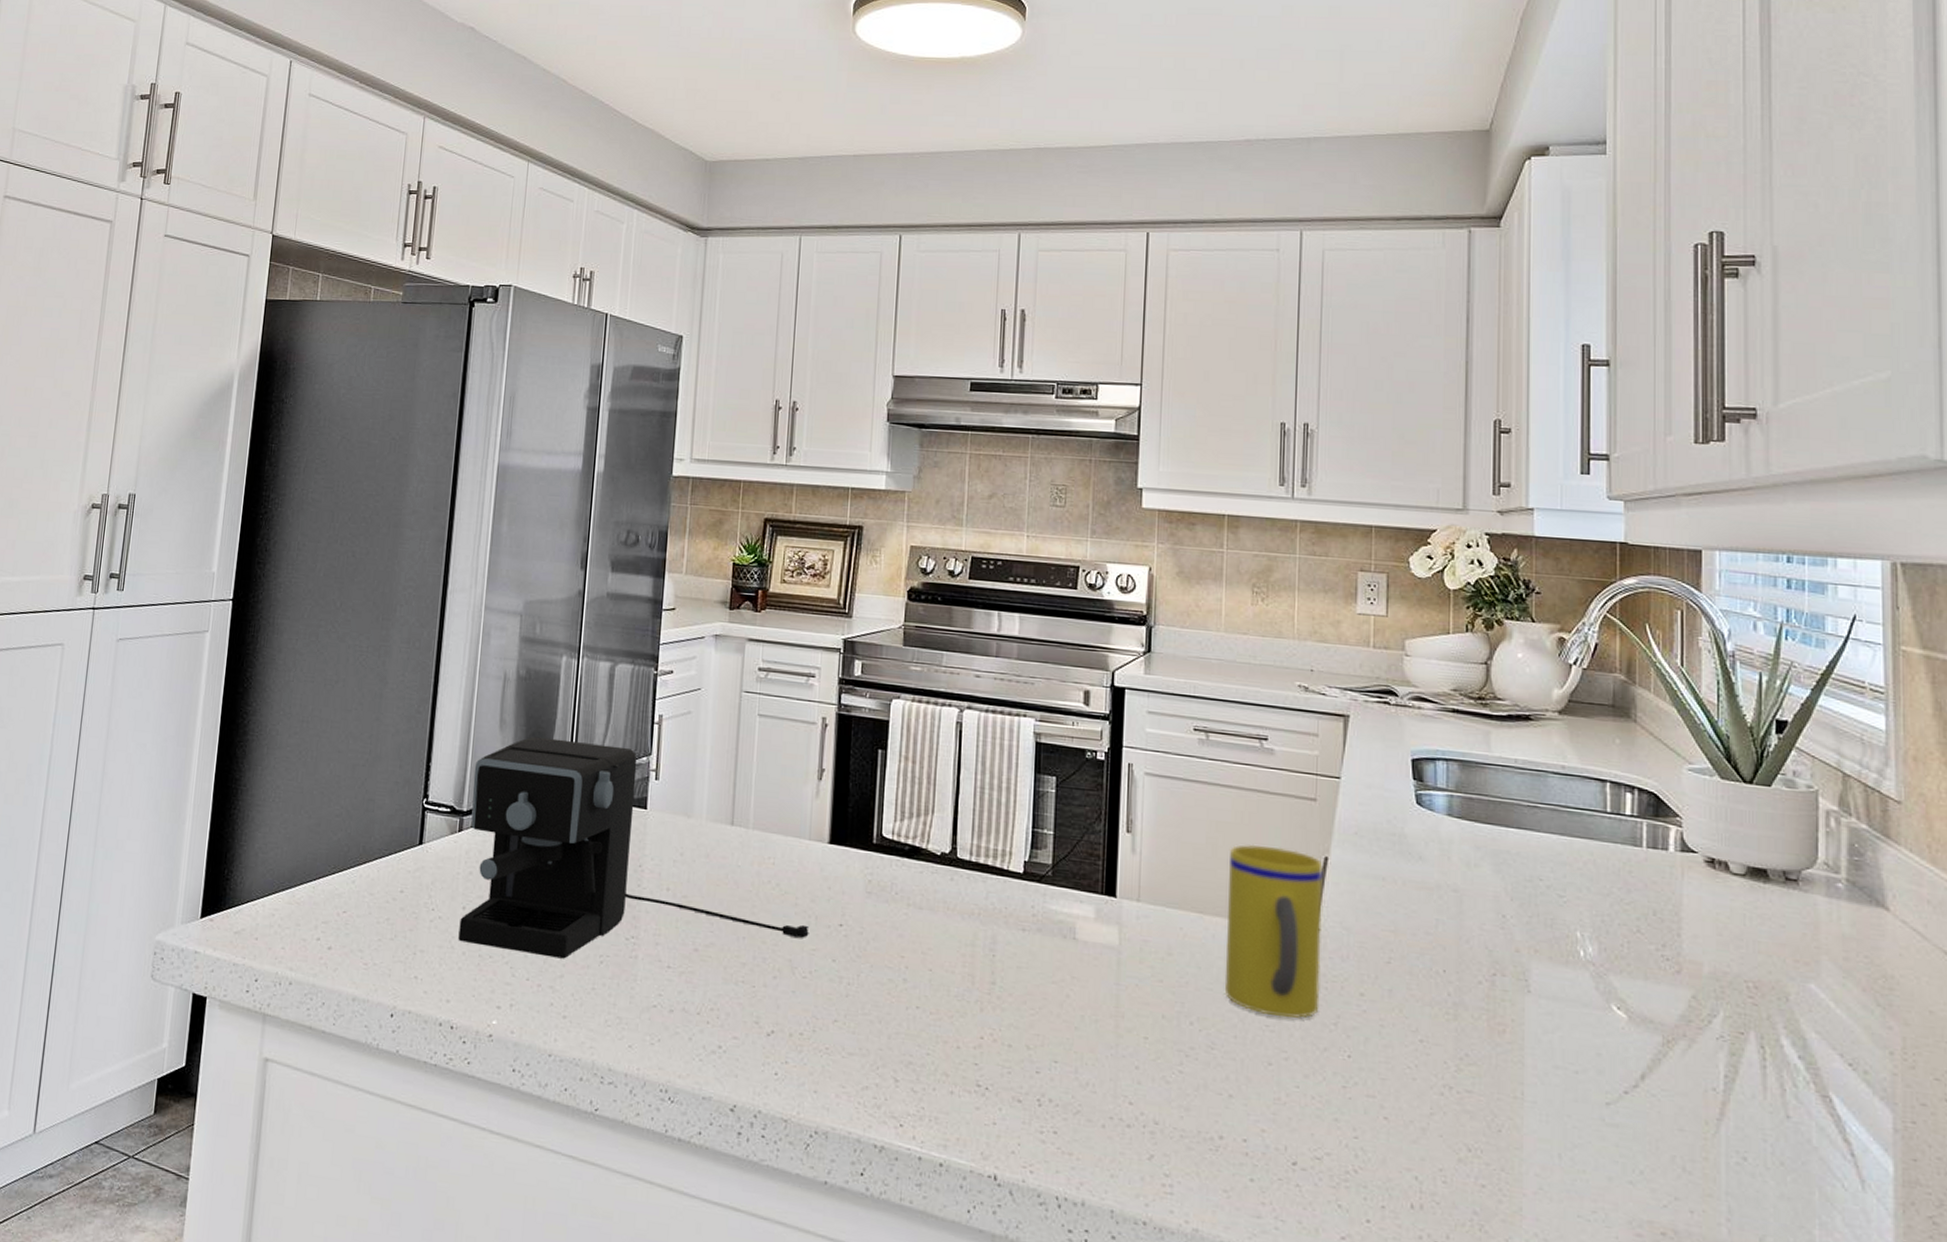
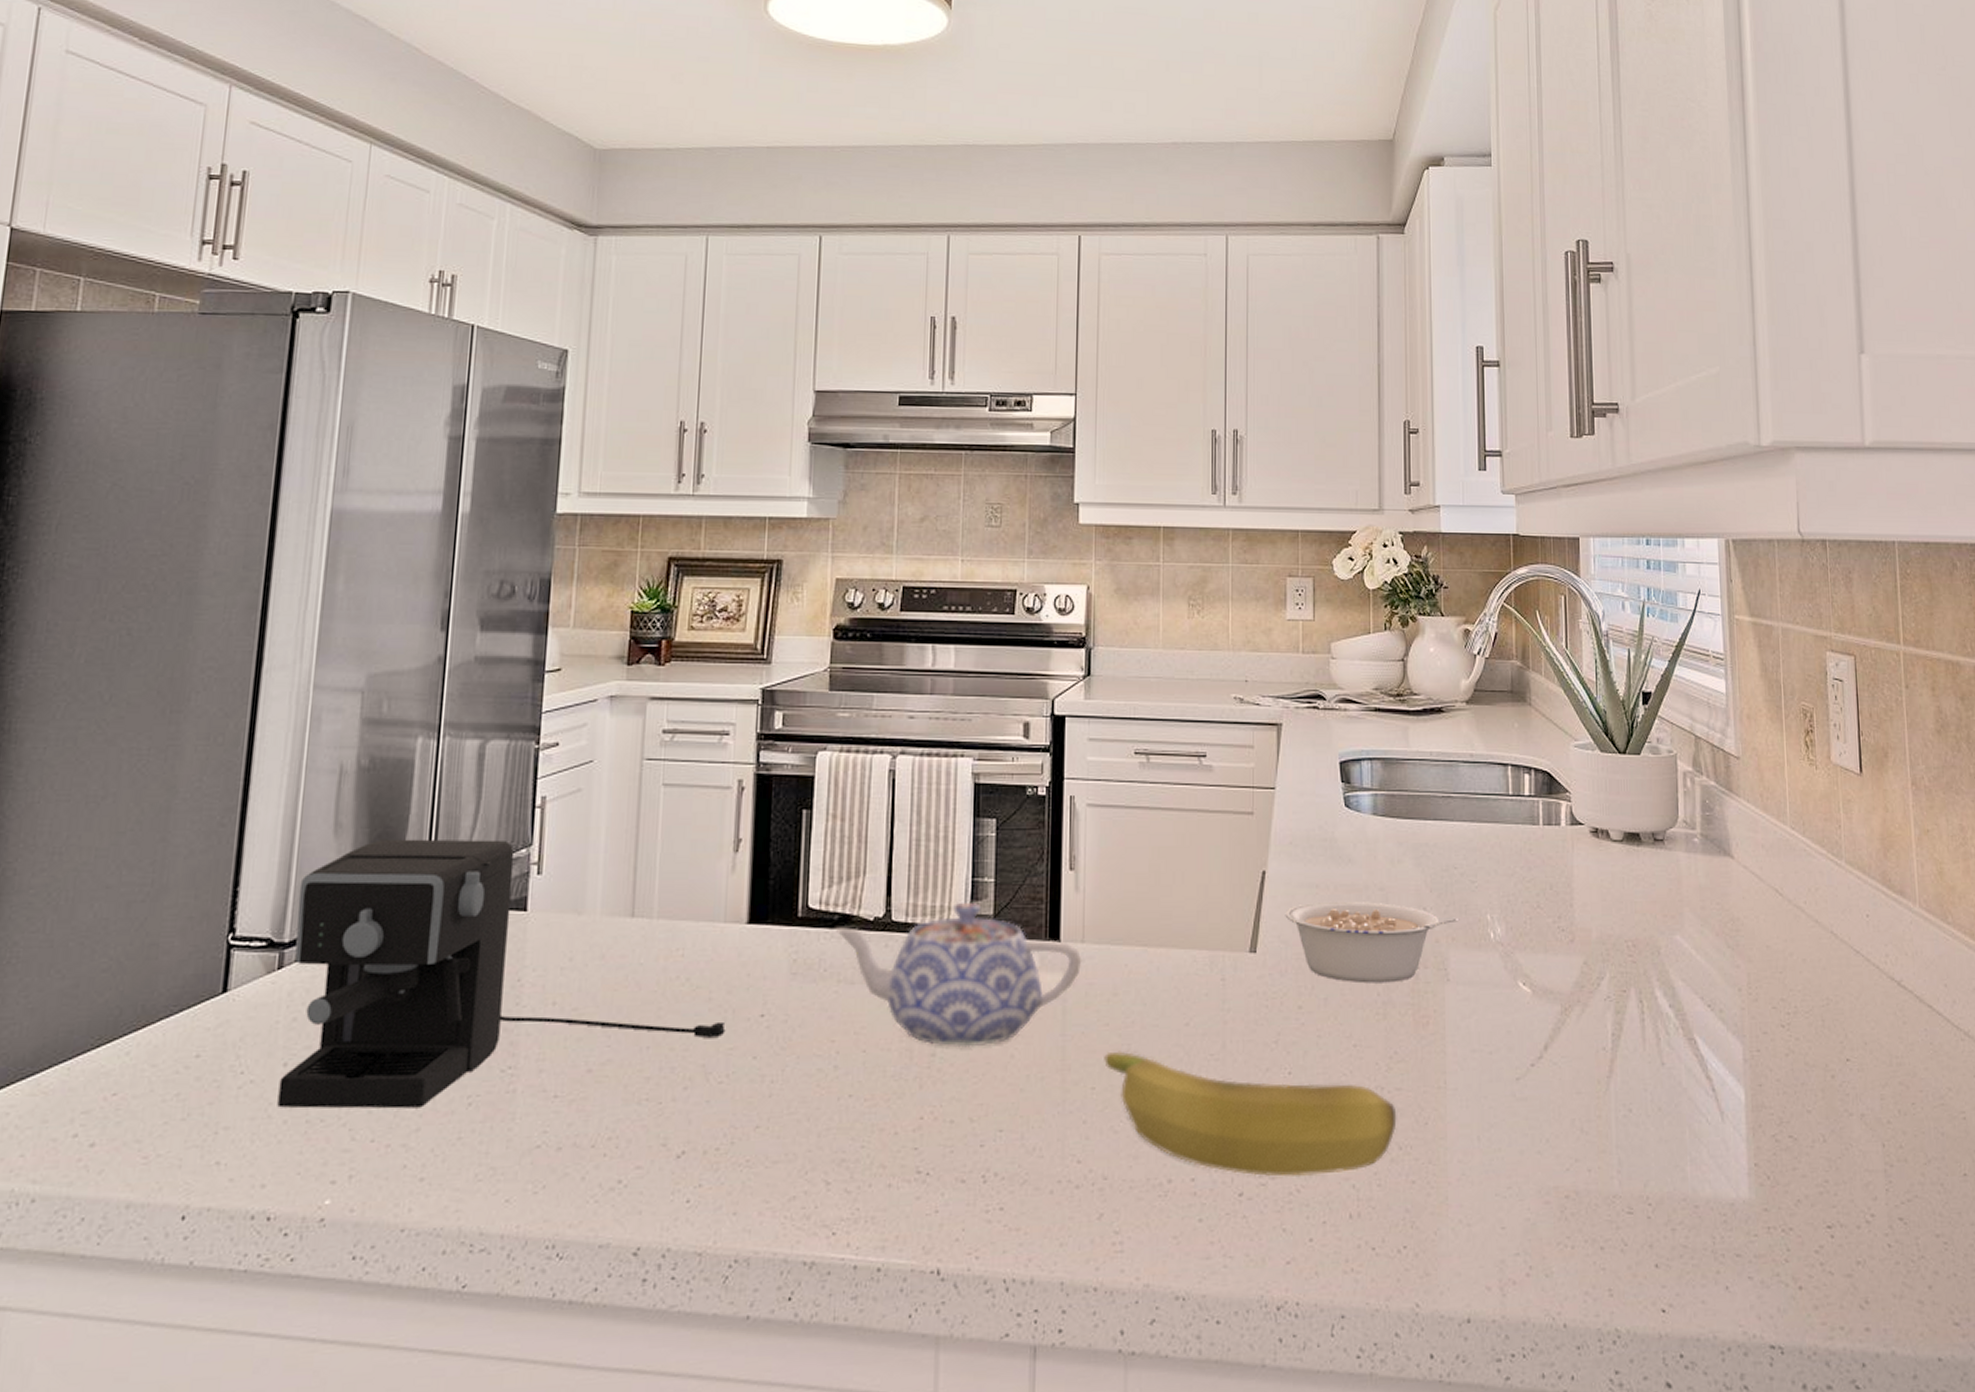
teapot: none [904,849,1138,982] -> present [833,903,1082,1048]
banana: none [1157,1007,1466,1163] -> present [1104,1051,1397,1177]
mug: present [1226,844,1323,1018] -> none [1171,866,1261,1044]
legume: none [1348,894,1544,986] -> present [1285,901,1460,984]

